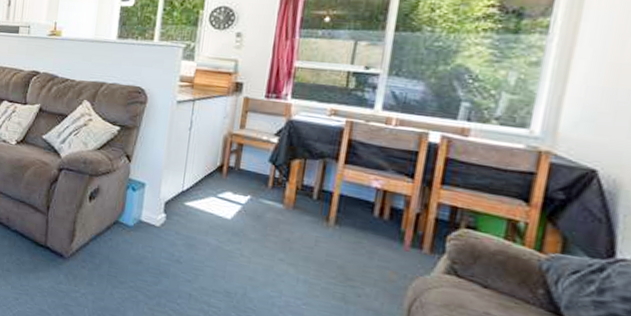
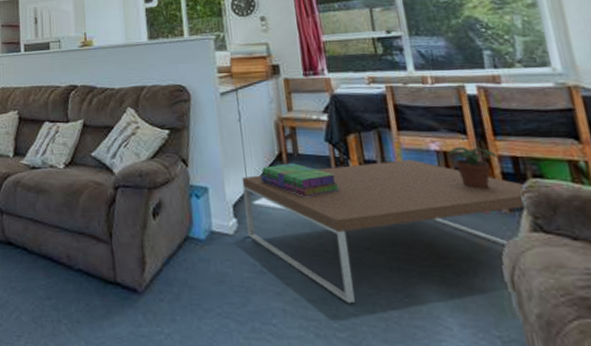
coffee table: none [173,180,457,301] -> present [242,160,527,304]
stack of books: none [196,174,271,208] -> present [260,163,340,197]
potted plant: none [388,188,437,231] -> present [448,147,498,189]

